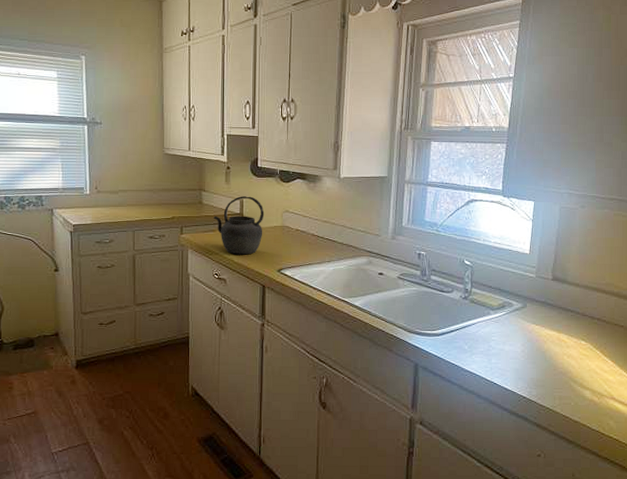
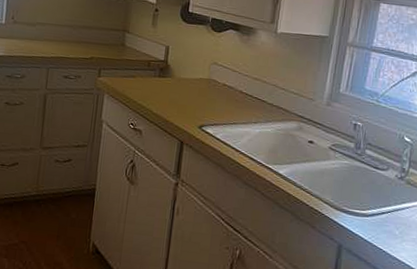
kettle: present [213,196,265,255] -> none [135,42,191,106]

